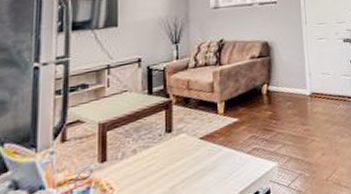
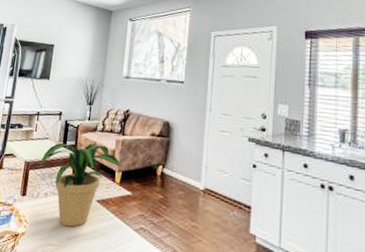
potted plant: none [120,81,226,177] -> present [40,142,124,227]

